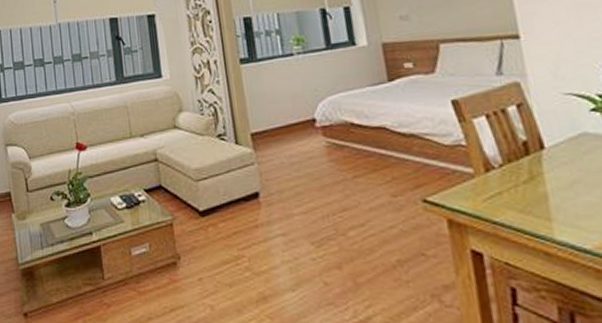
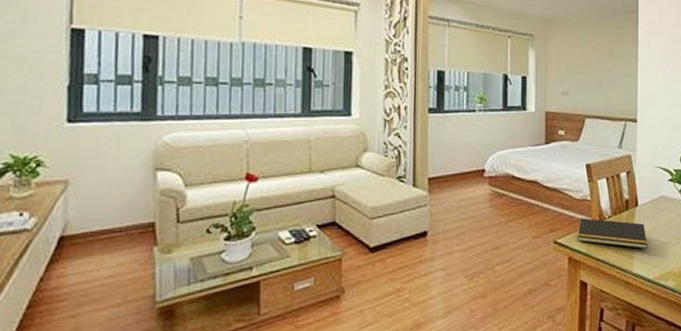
notepad: none [455,168,573,208] -> present [577,218,647,249]

